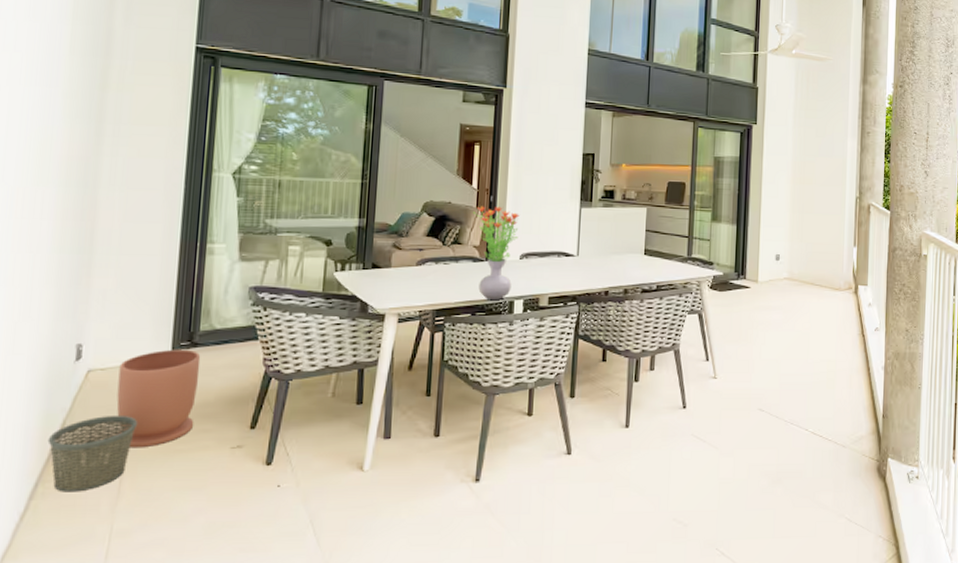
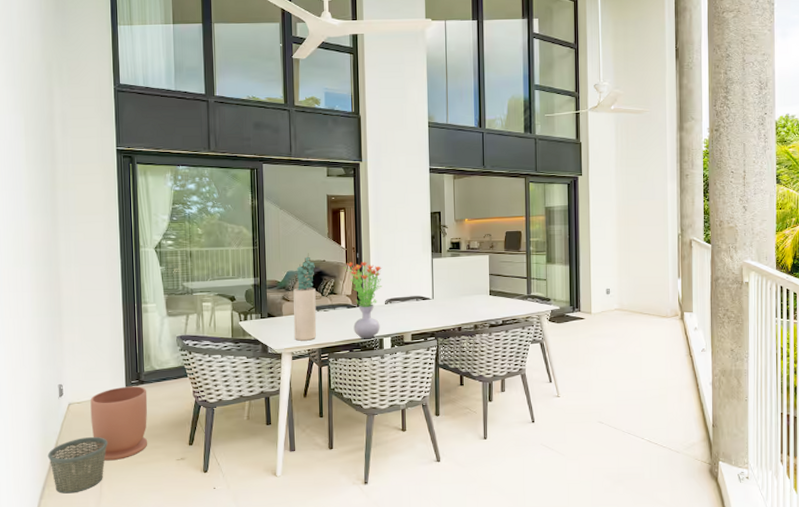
vase: none [403,192,438,300] -> present [293,253,317,341]

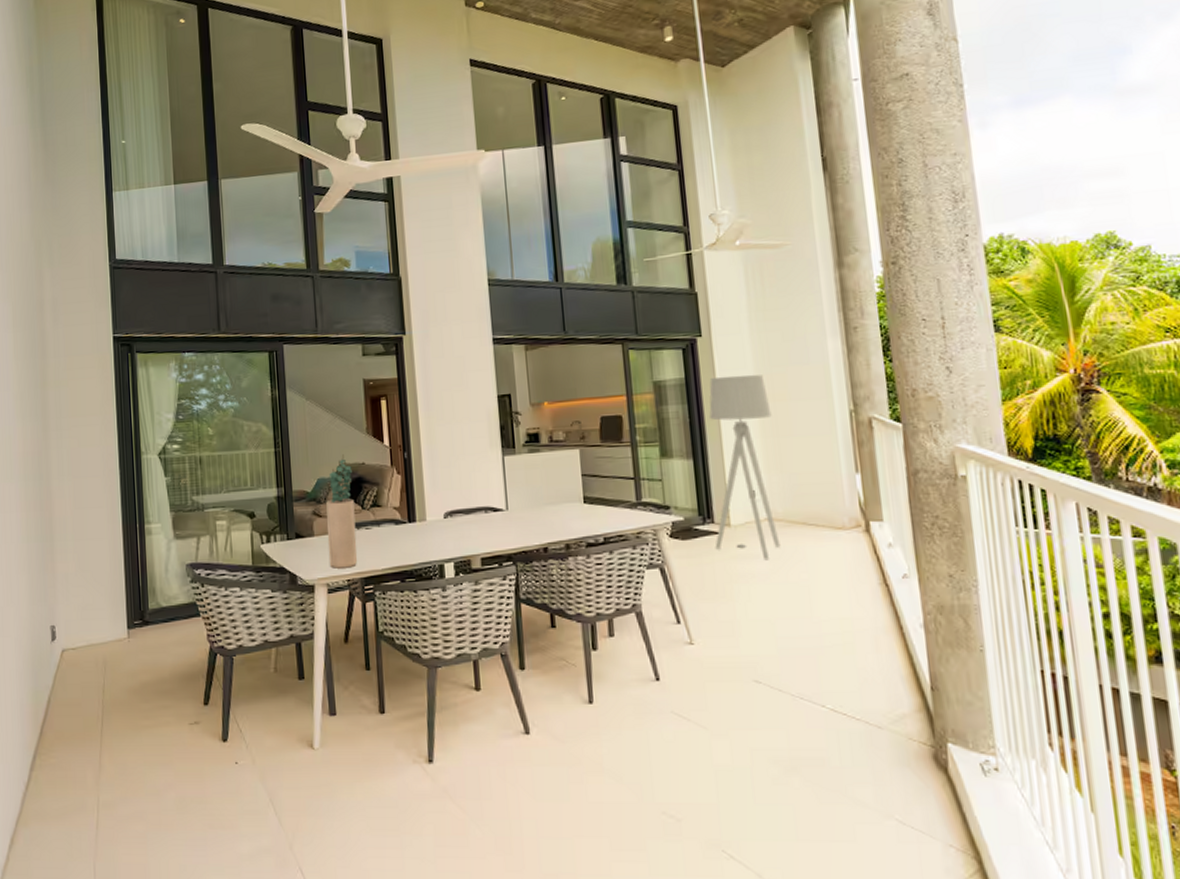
basket: present [47,436,108,494] -> none [38,691,108,765]
planter pot: present [90,386,148,461] -> none [87,627,155,724]
flower arrangement: present [344,262,382,338] -> none [389,463,439,564]
floor lamp: none [579,205,626,339] -> present [709,375,781,561]

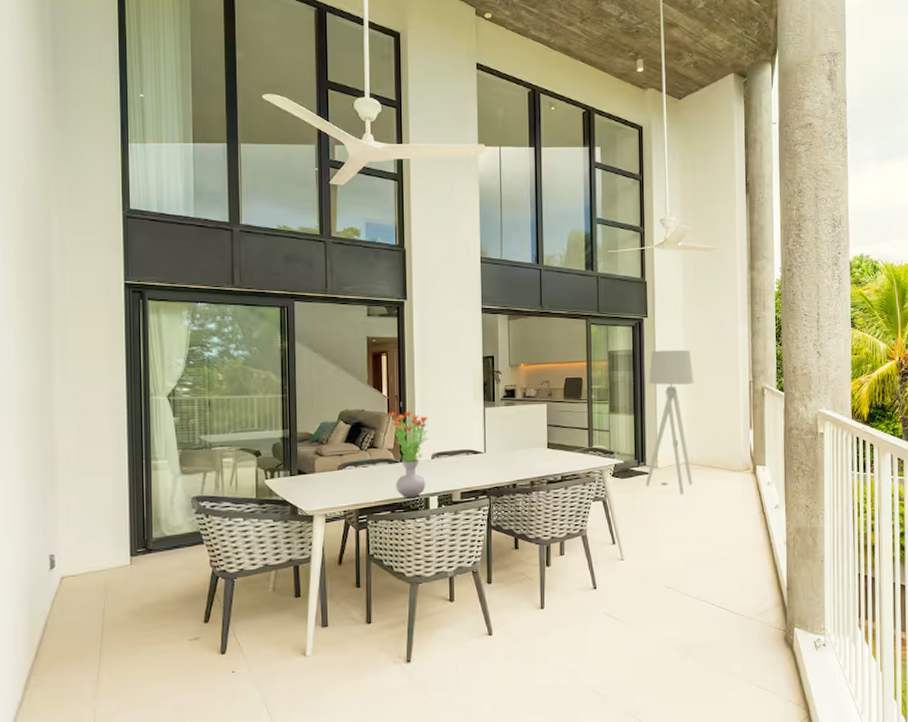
vase: present [326,454,358,569] -> none [327,402,354,501]
flower arrangement: none [389,463,439,564] -> present [385,411,429,497]

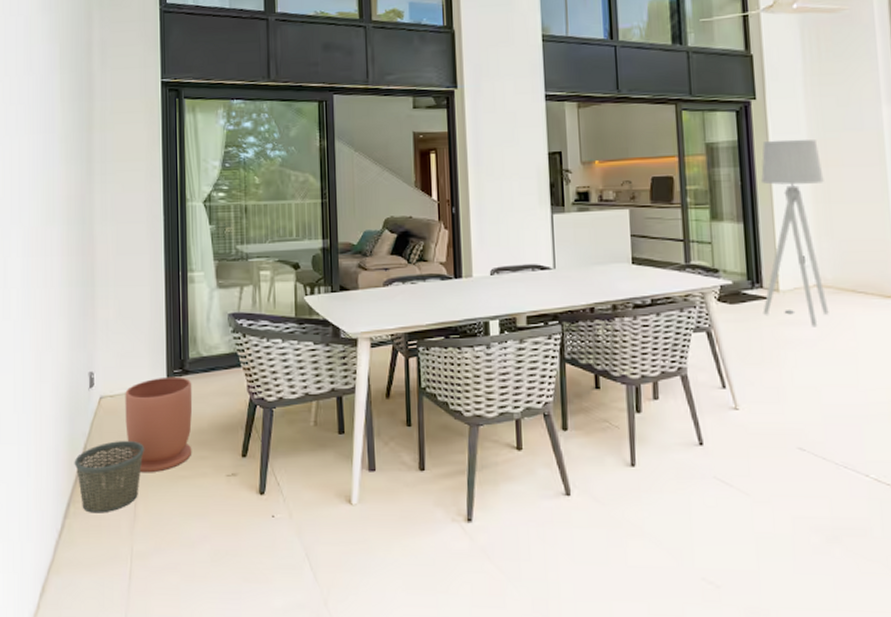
basket: none [34,615,108,683] -> present [74,440,145,513]
planter pot: none [87,555,156,643] -> present [125,376,193,473]
flower arrangement: present [385,411,429,497] -> none [436,218,487,320]

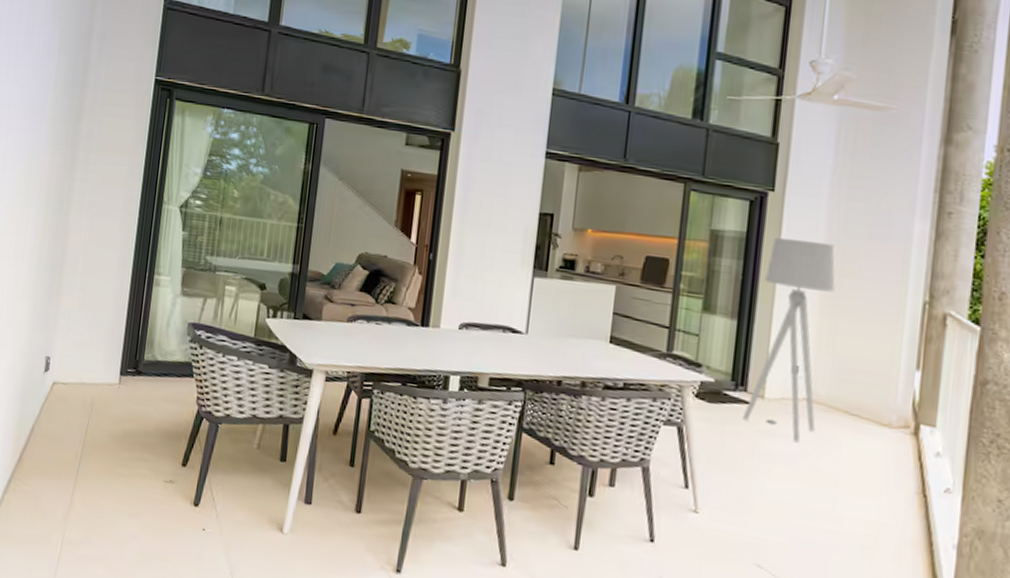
basket: present [74,440,145,513] -> none [20,427,90,495]
planter pot: present [125,376,193,473] -> none [71,373,144,465]

